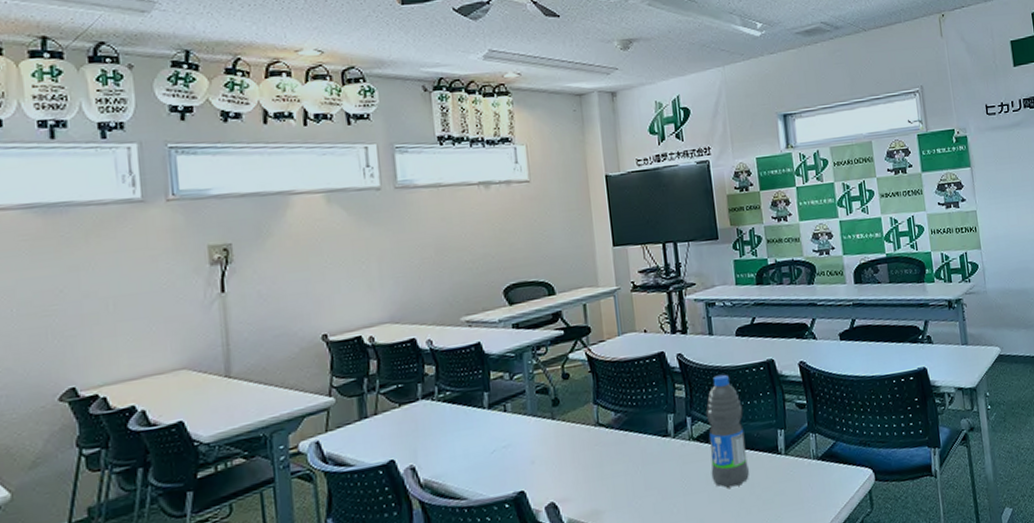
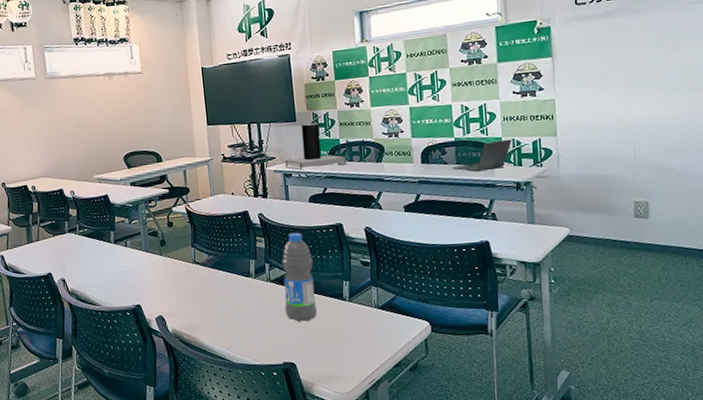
speaker: none [706,240,777,298] -> present [284,123,347,170]
laptop: none [886,253,941,291] -> present [452,139,512,172]

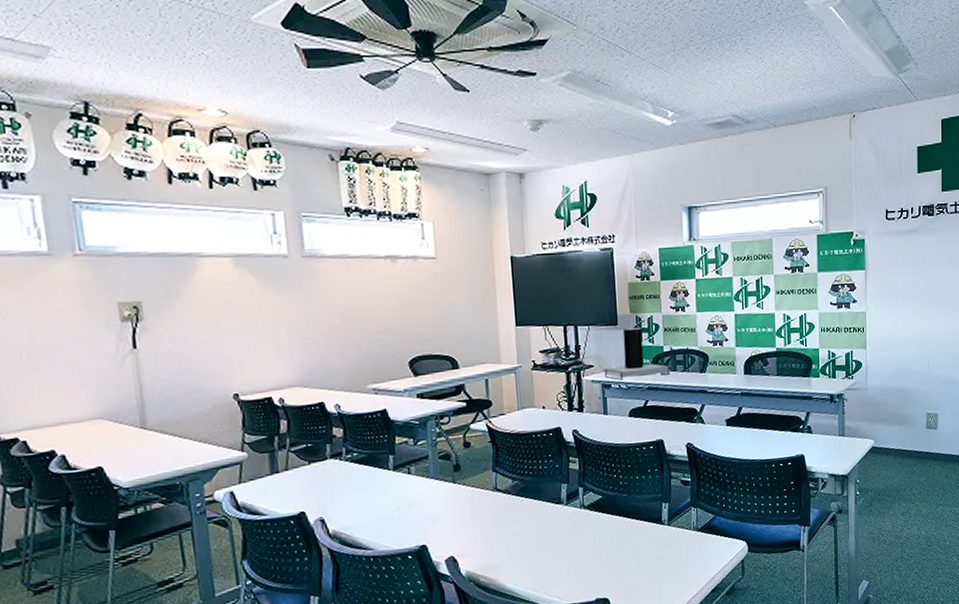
water bottle: present [281,232,318,322] -> none [597,450,635,552]
laptop: present [452,139,512,172] -> none [773,350,828,384]

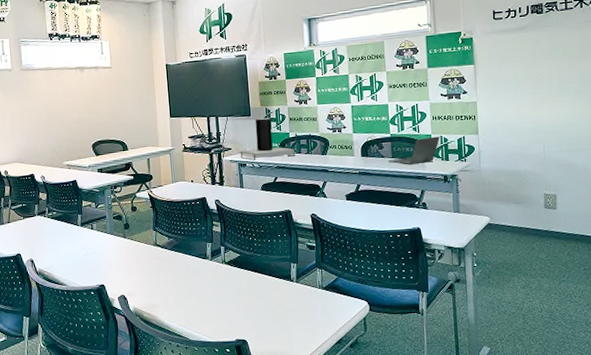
laptop: none [773,350,828,384] -> present [389,136,440,165]

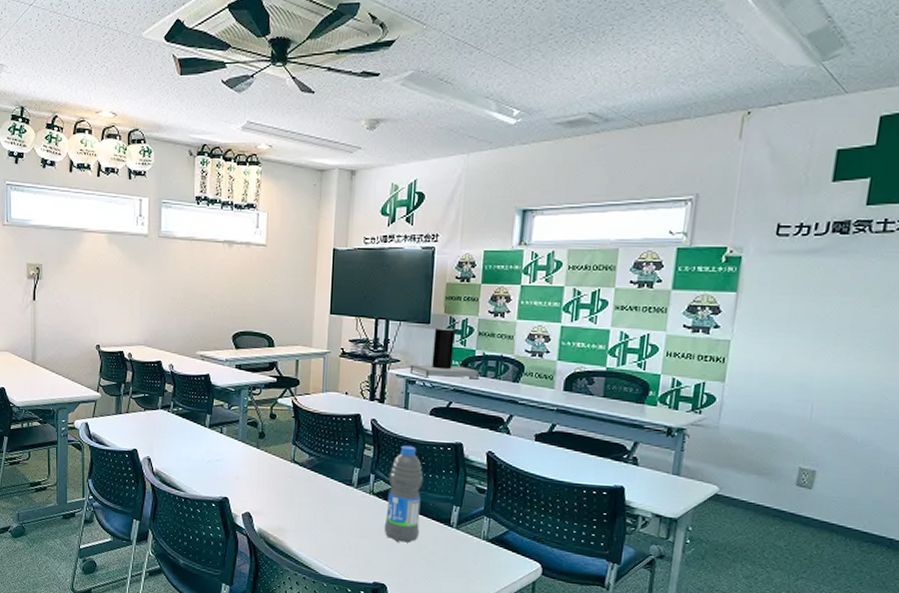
water bottle: none [235,218,268,301] -> present [384,445,424,543]
laptop: present [389,136,440,165] -> none [598,377,672,409]

